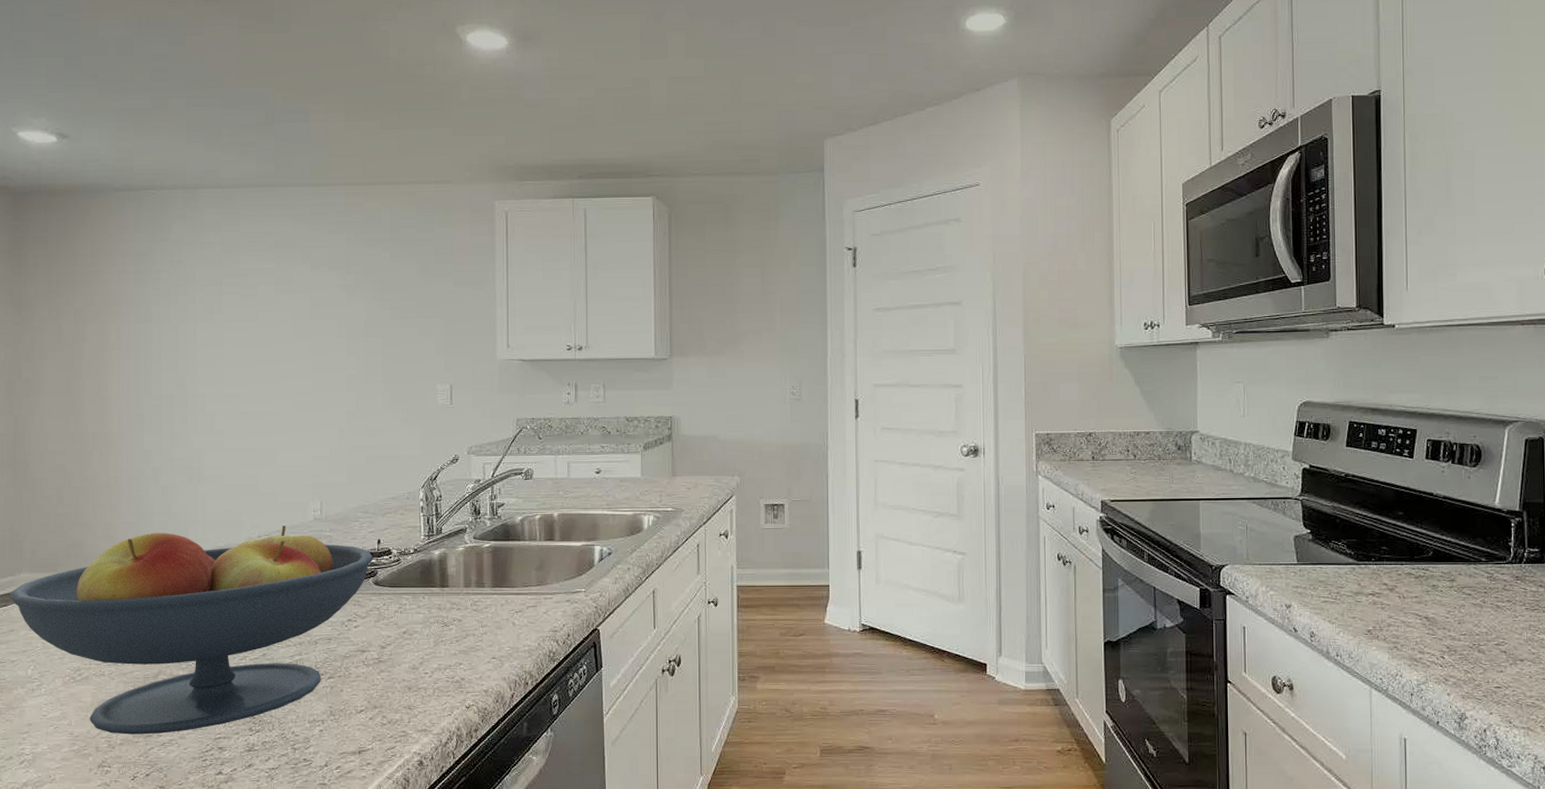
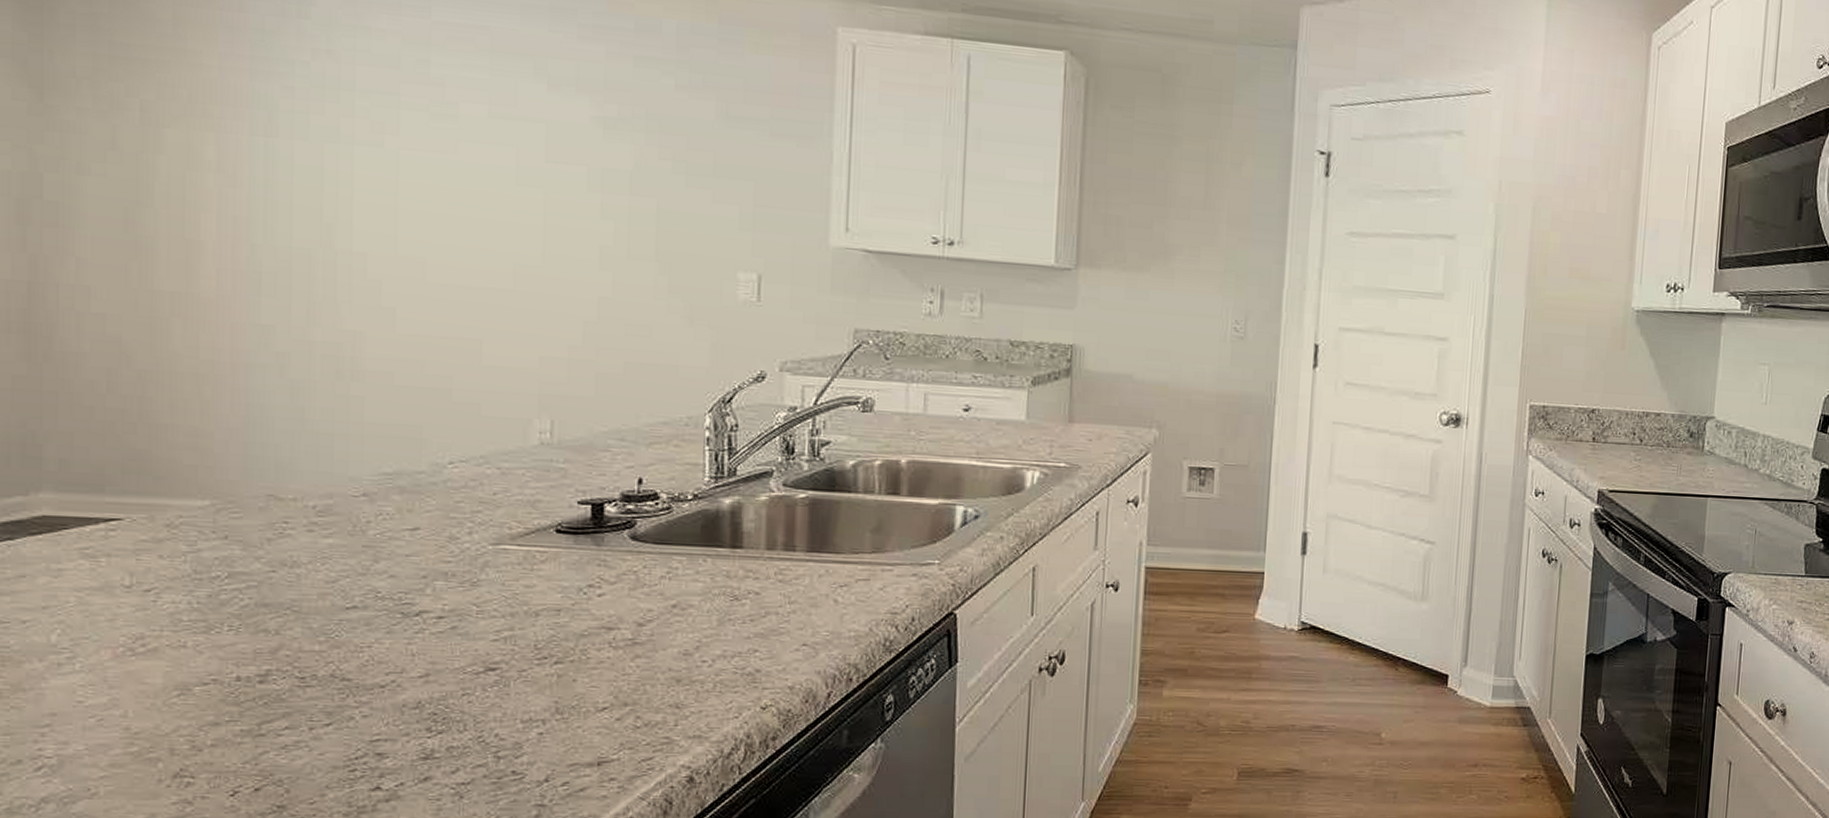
fruit bowl: present [10,526,374,735] -> none [18,446,631,733]

